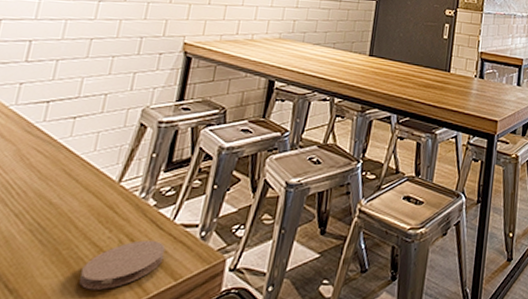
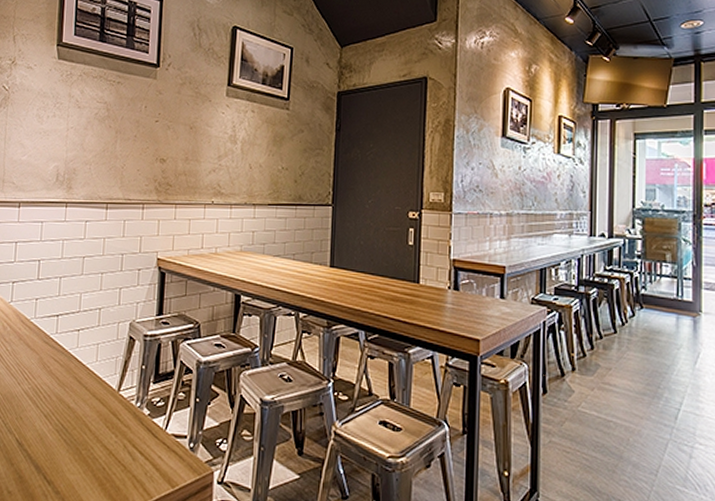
coaster: present [79,240,166,290] -> none [98,446,162,489]

